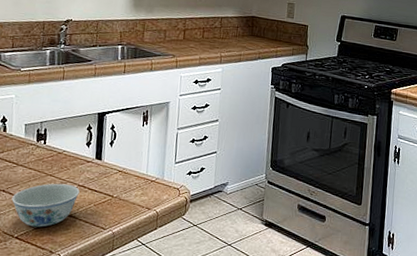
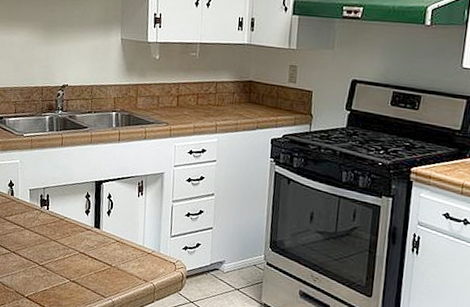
bowl: present [12,183,80,227] -> none [21,248,81,290]

